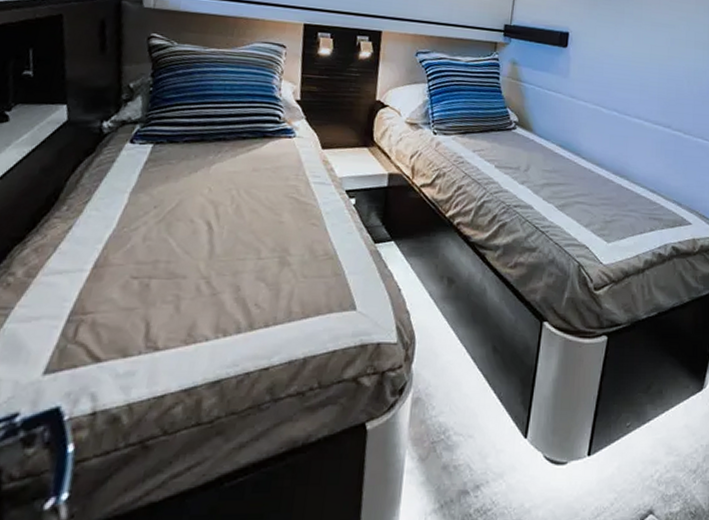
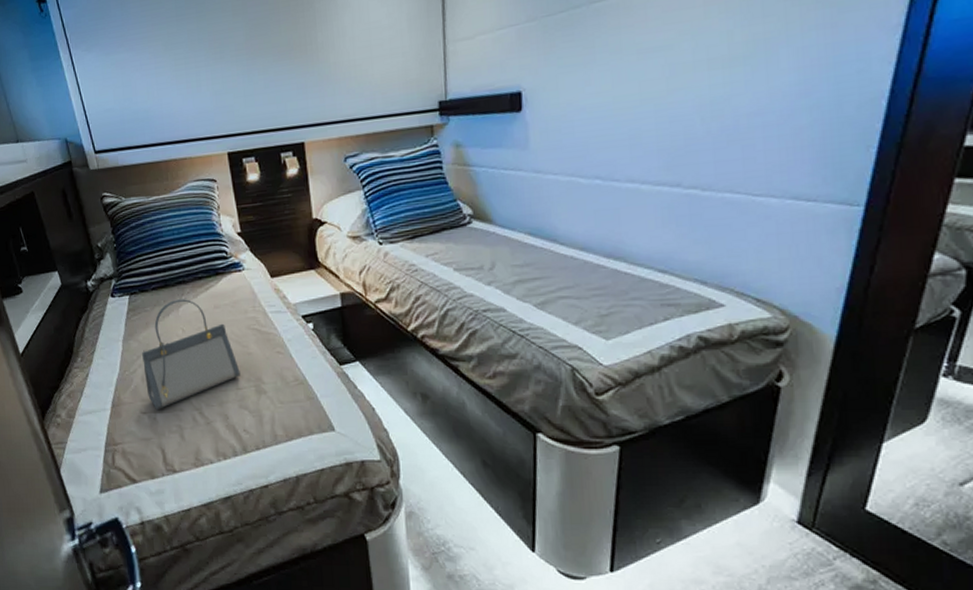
handbag: none [146,156,266,276] -> present [142,299,241,411]

